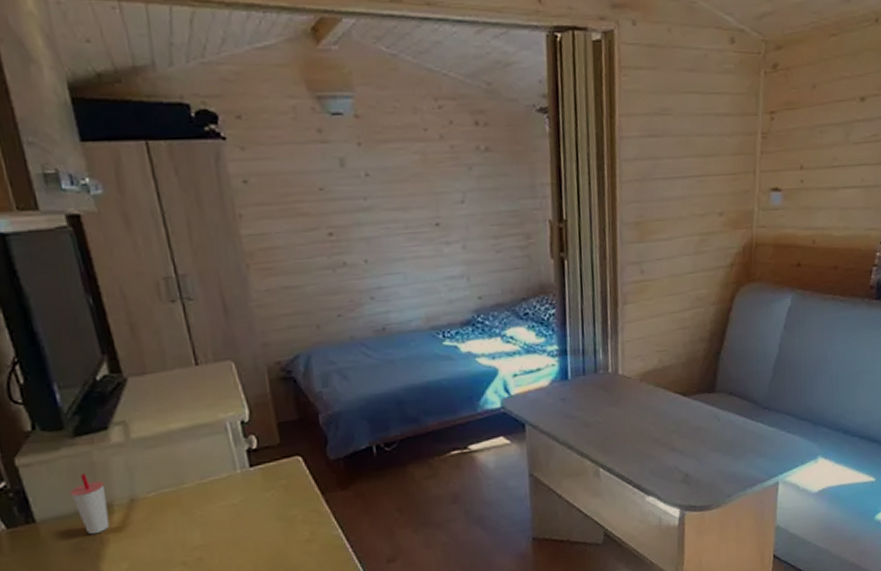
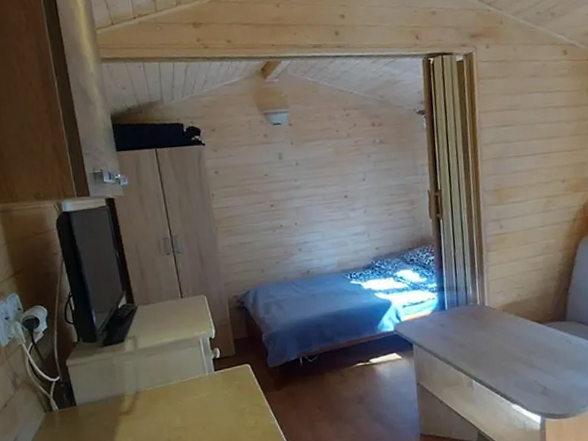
cup: present [69,473,110,535] -> none [98,372,122,416]

